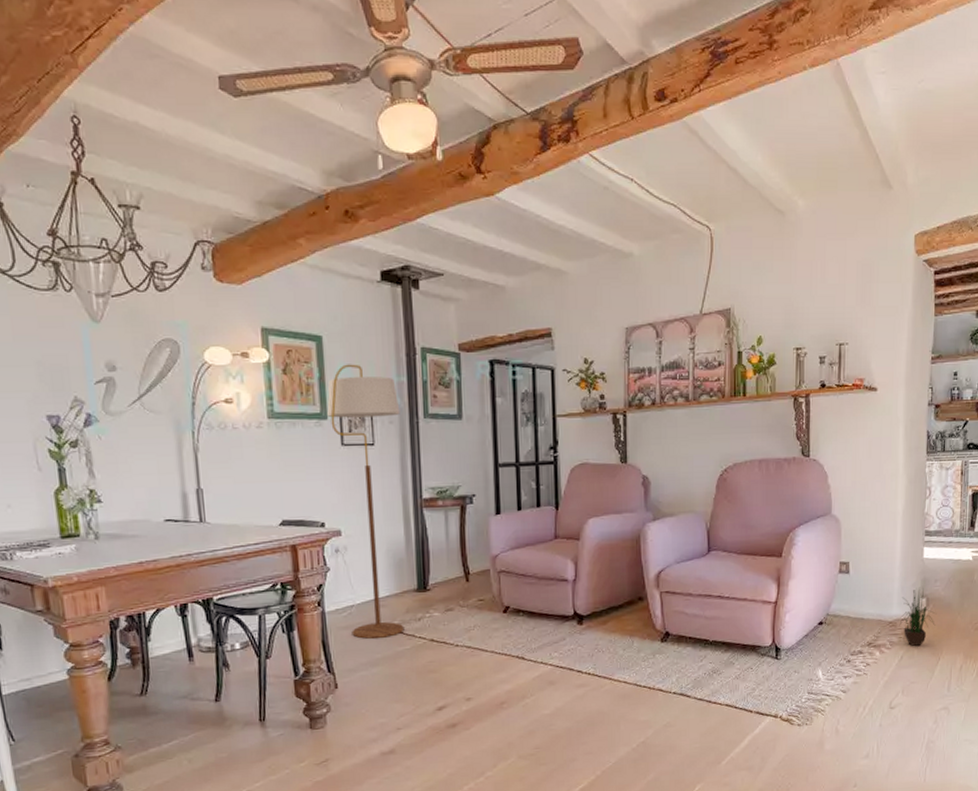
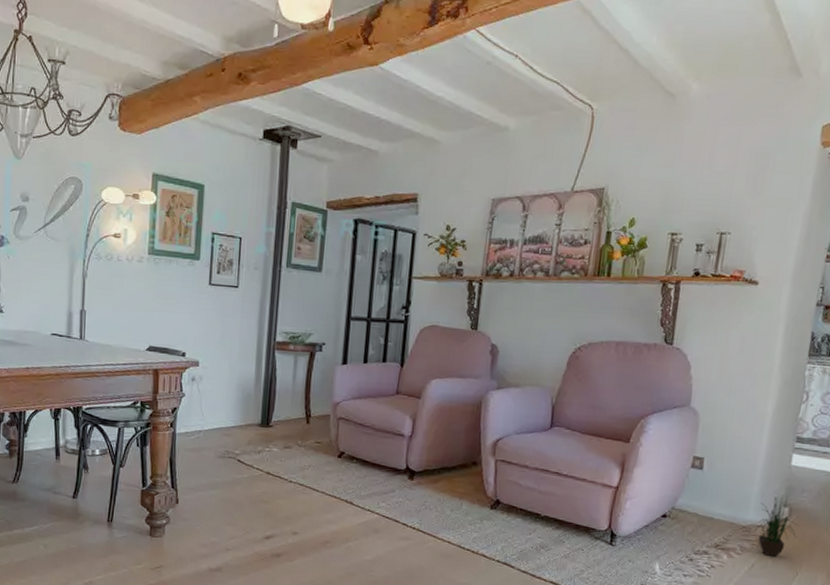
floor lamp: present [327,364,405,639] -> none [197,212,266,464]

